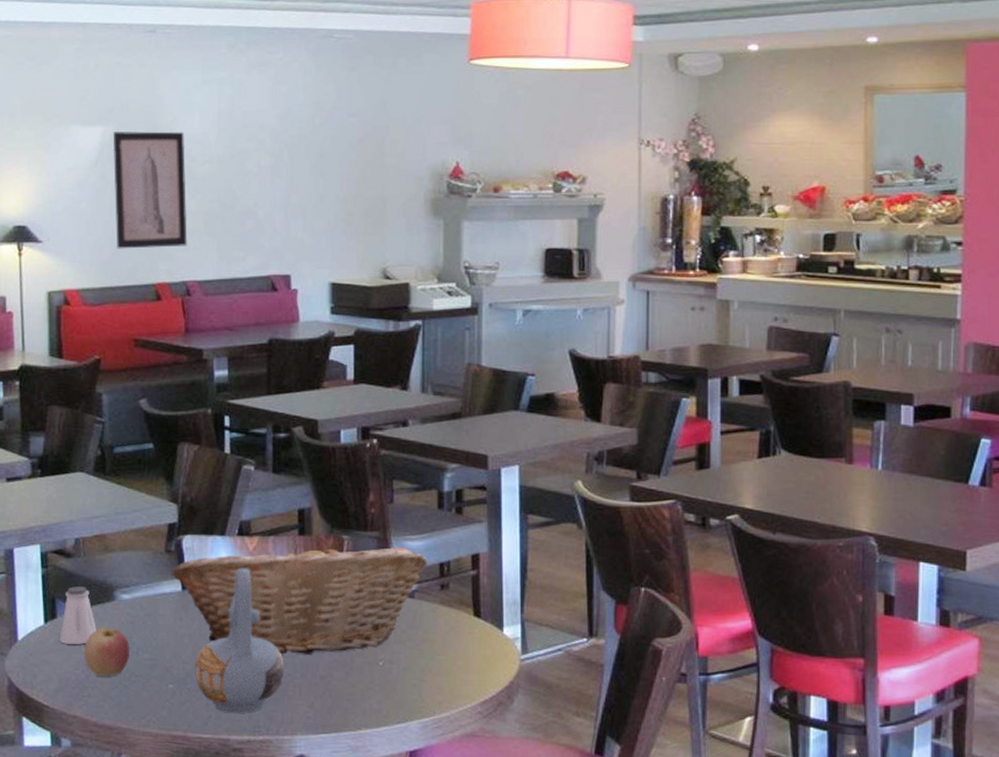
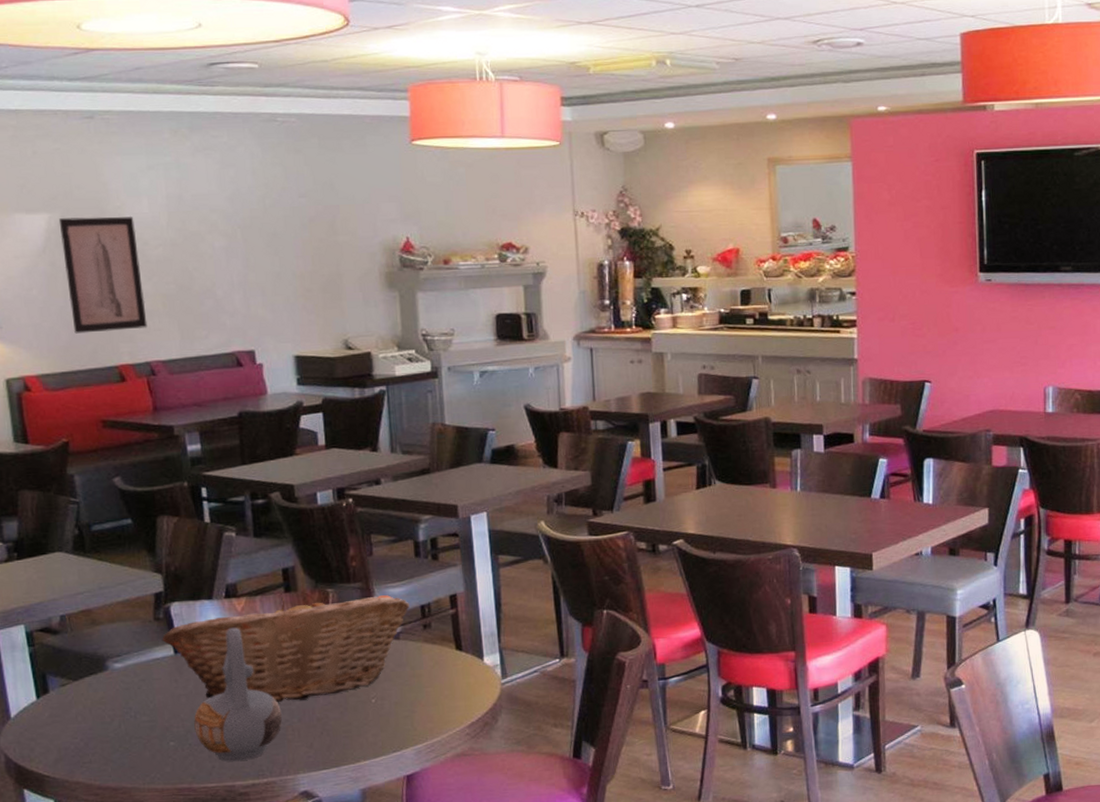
saltshaker: present [59,586,97,644] -> none [54,660,92,716]
apple: present [84,628,130,677] -> none [81,696,128,743]

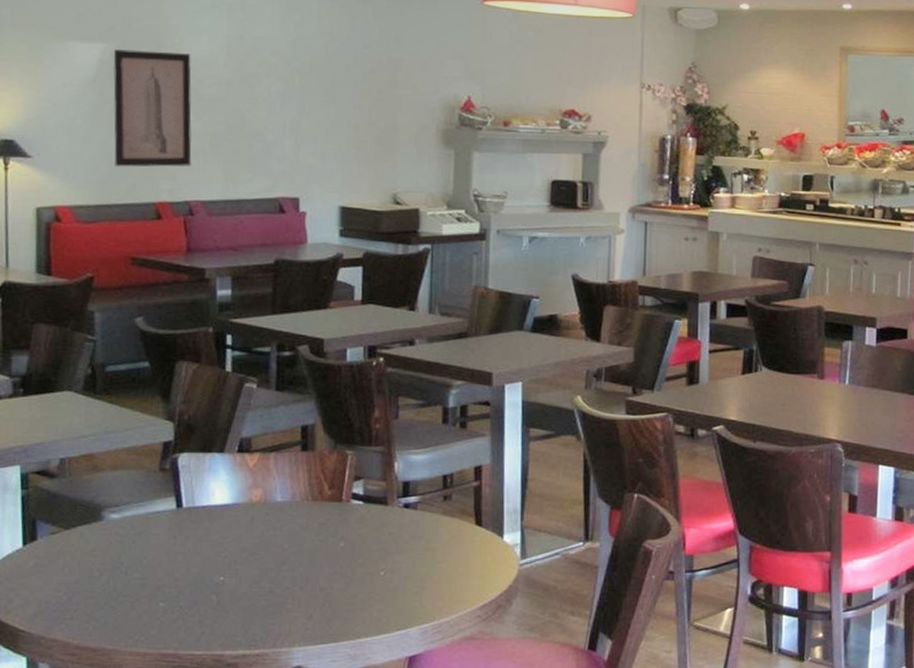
fruit basket: present [162,595,410,702] -> none [165,456,431,567]
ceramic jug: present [194,627,282,762] -> none [188,484,283,629]

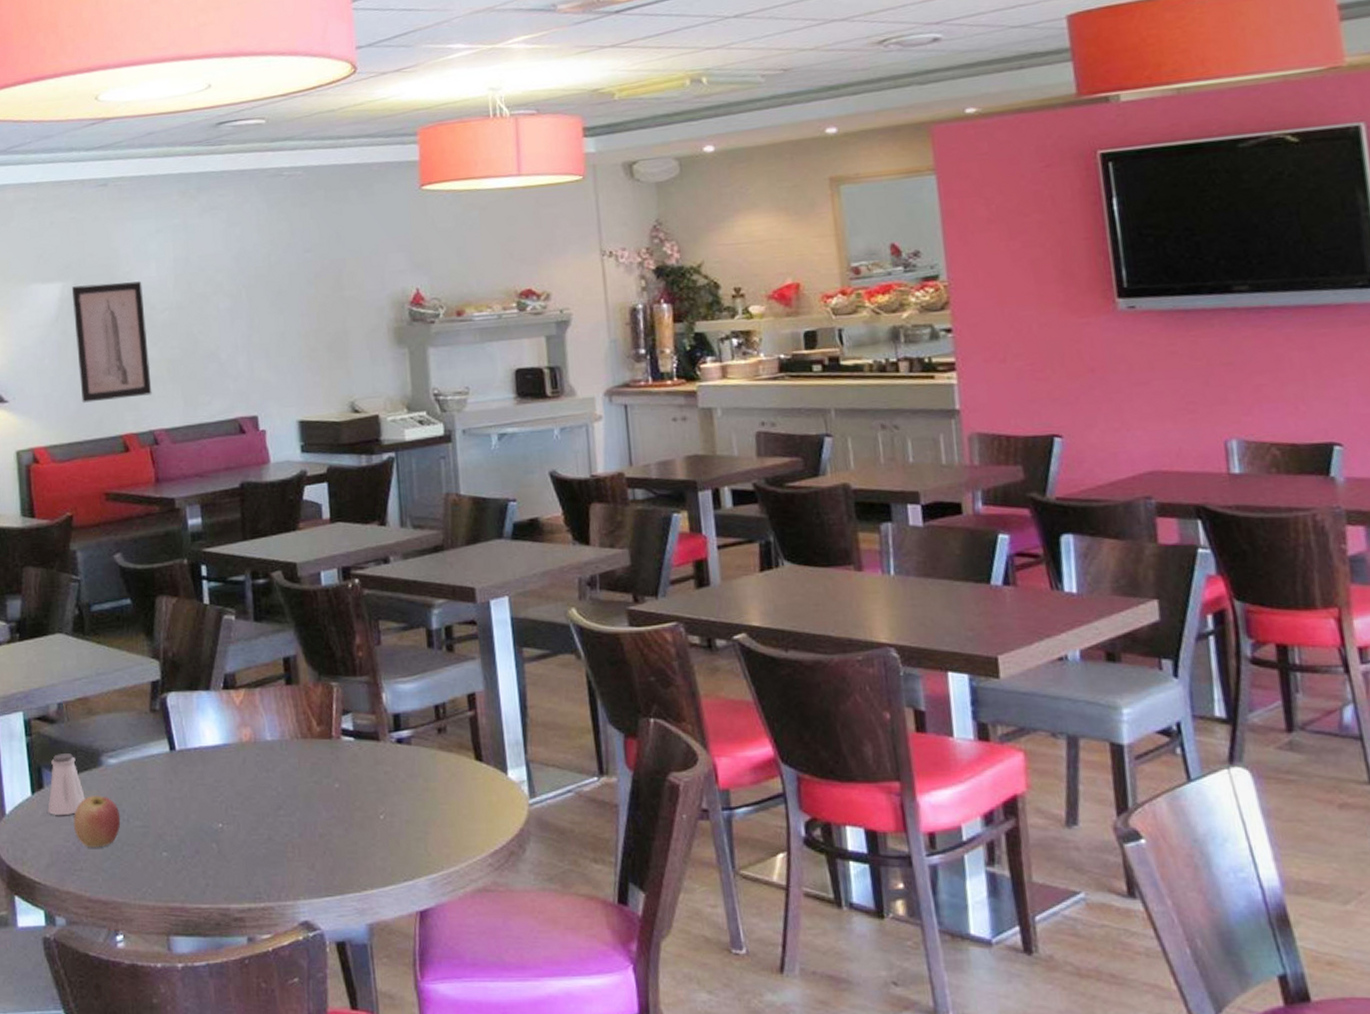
saltshaker: none [39,507,82,566] -> present [47,753,85,815]
apple: none [67,548,118,598] -> present [74,795,121,848]

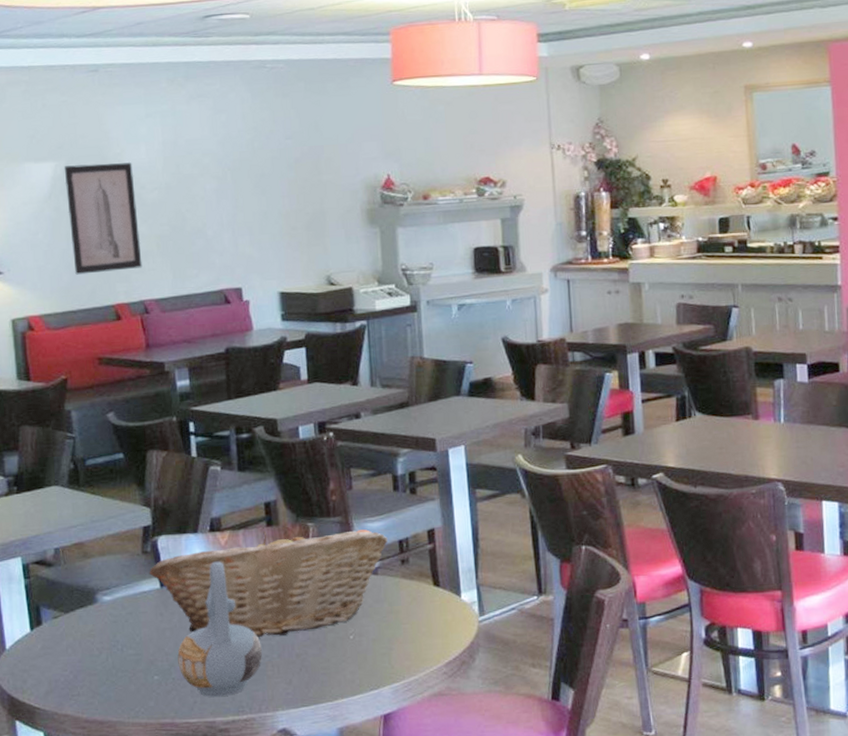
saltshaker: present [47,753,85,815] -> none [46,593,81,648]
apple: present [74,795,121,848] -> none [71,629,115,676]
fruit basket: none [157,690,422,812] -> present [149,529,388,637]
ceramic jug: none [188,723,281,881] -> present [177,561,262,698]

